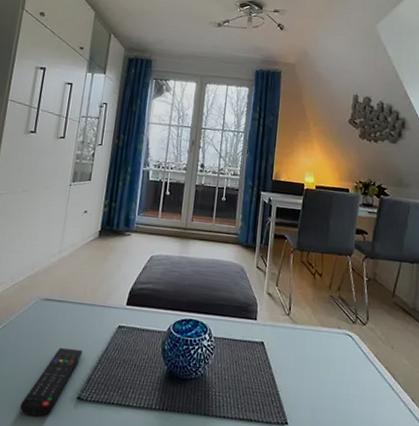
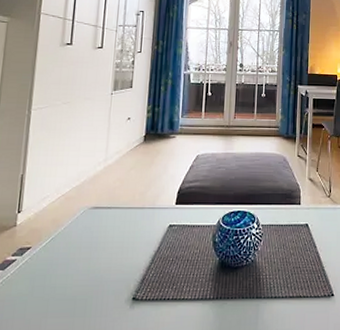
remote control: present [20,347,83,417] -> none [75,252,135,323]

